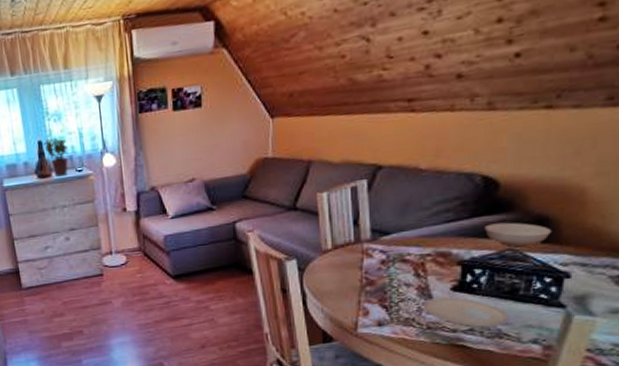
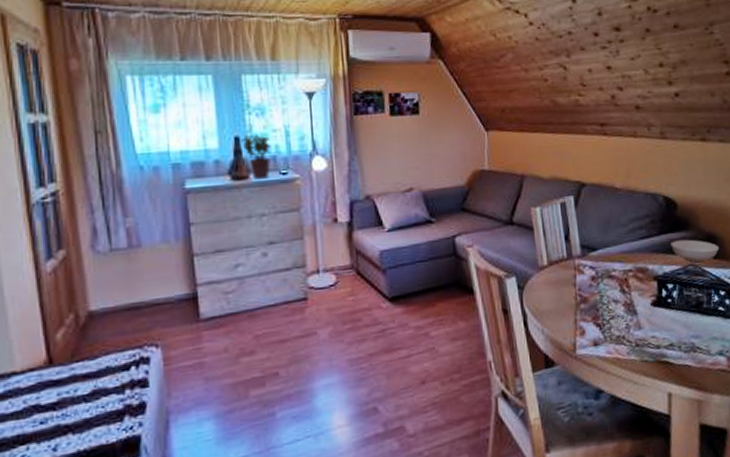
plate: present [423,297,510,328] -> none [630,312,699,342]

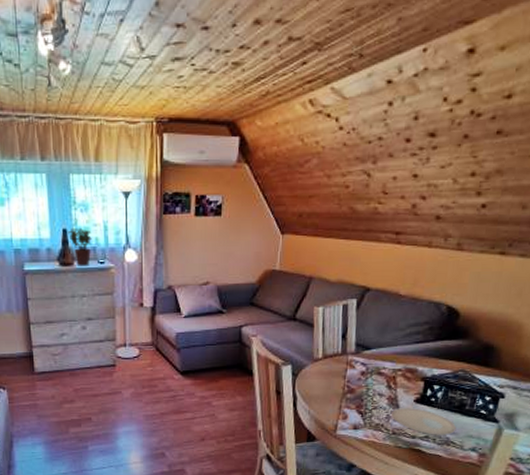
plate: none [630,312,699,342] -> present [391,408,457,435]
bowl: present [671,239,720,263] -> none [445,347,495,369]

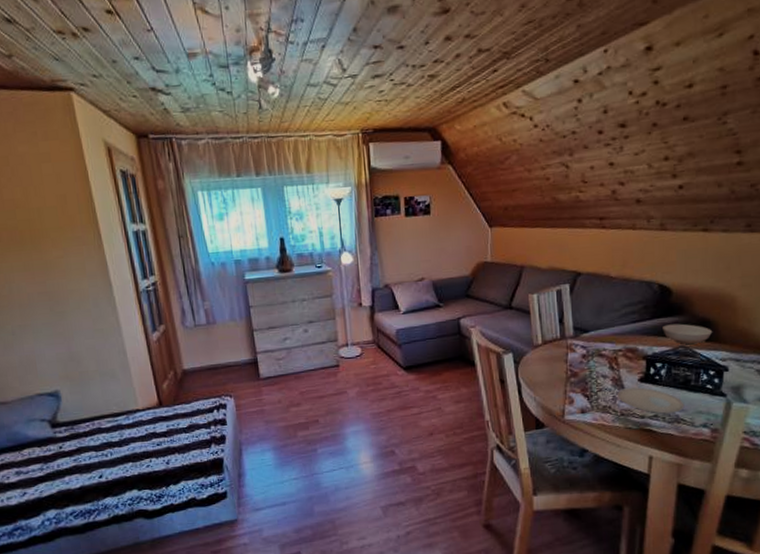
potted plant: present [67,227,92,266] -> none [284,235,308,272]
bowl: none [445,347,495,369] -> present [662,323,713,345]

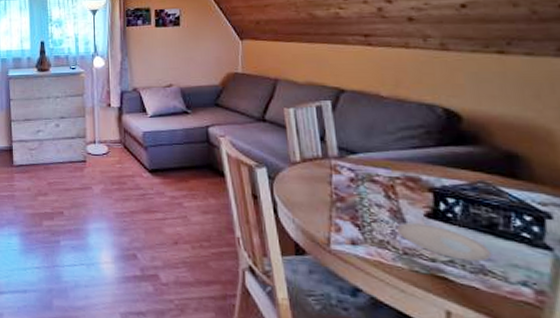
bowl: present [662,323,713,345] -> none [452,154,524,181]

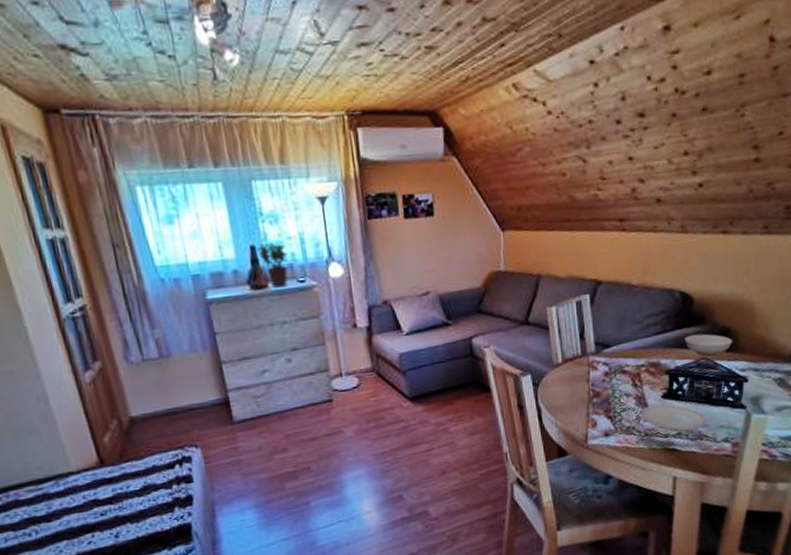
potted plant: none [44,40,65,72] -> present [255,242,288,288]
bowl: none [452,154,524,181] -> present [684,333,733,356]

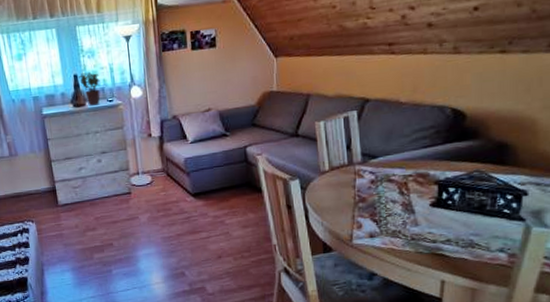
plate: present [641,404,707,431] -> none [408,212,480,238]
bowl: present [684,333,733,356] -> none [456,147,511,169]

